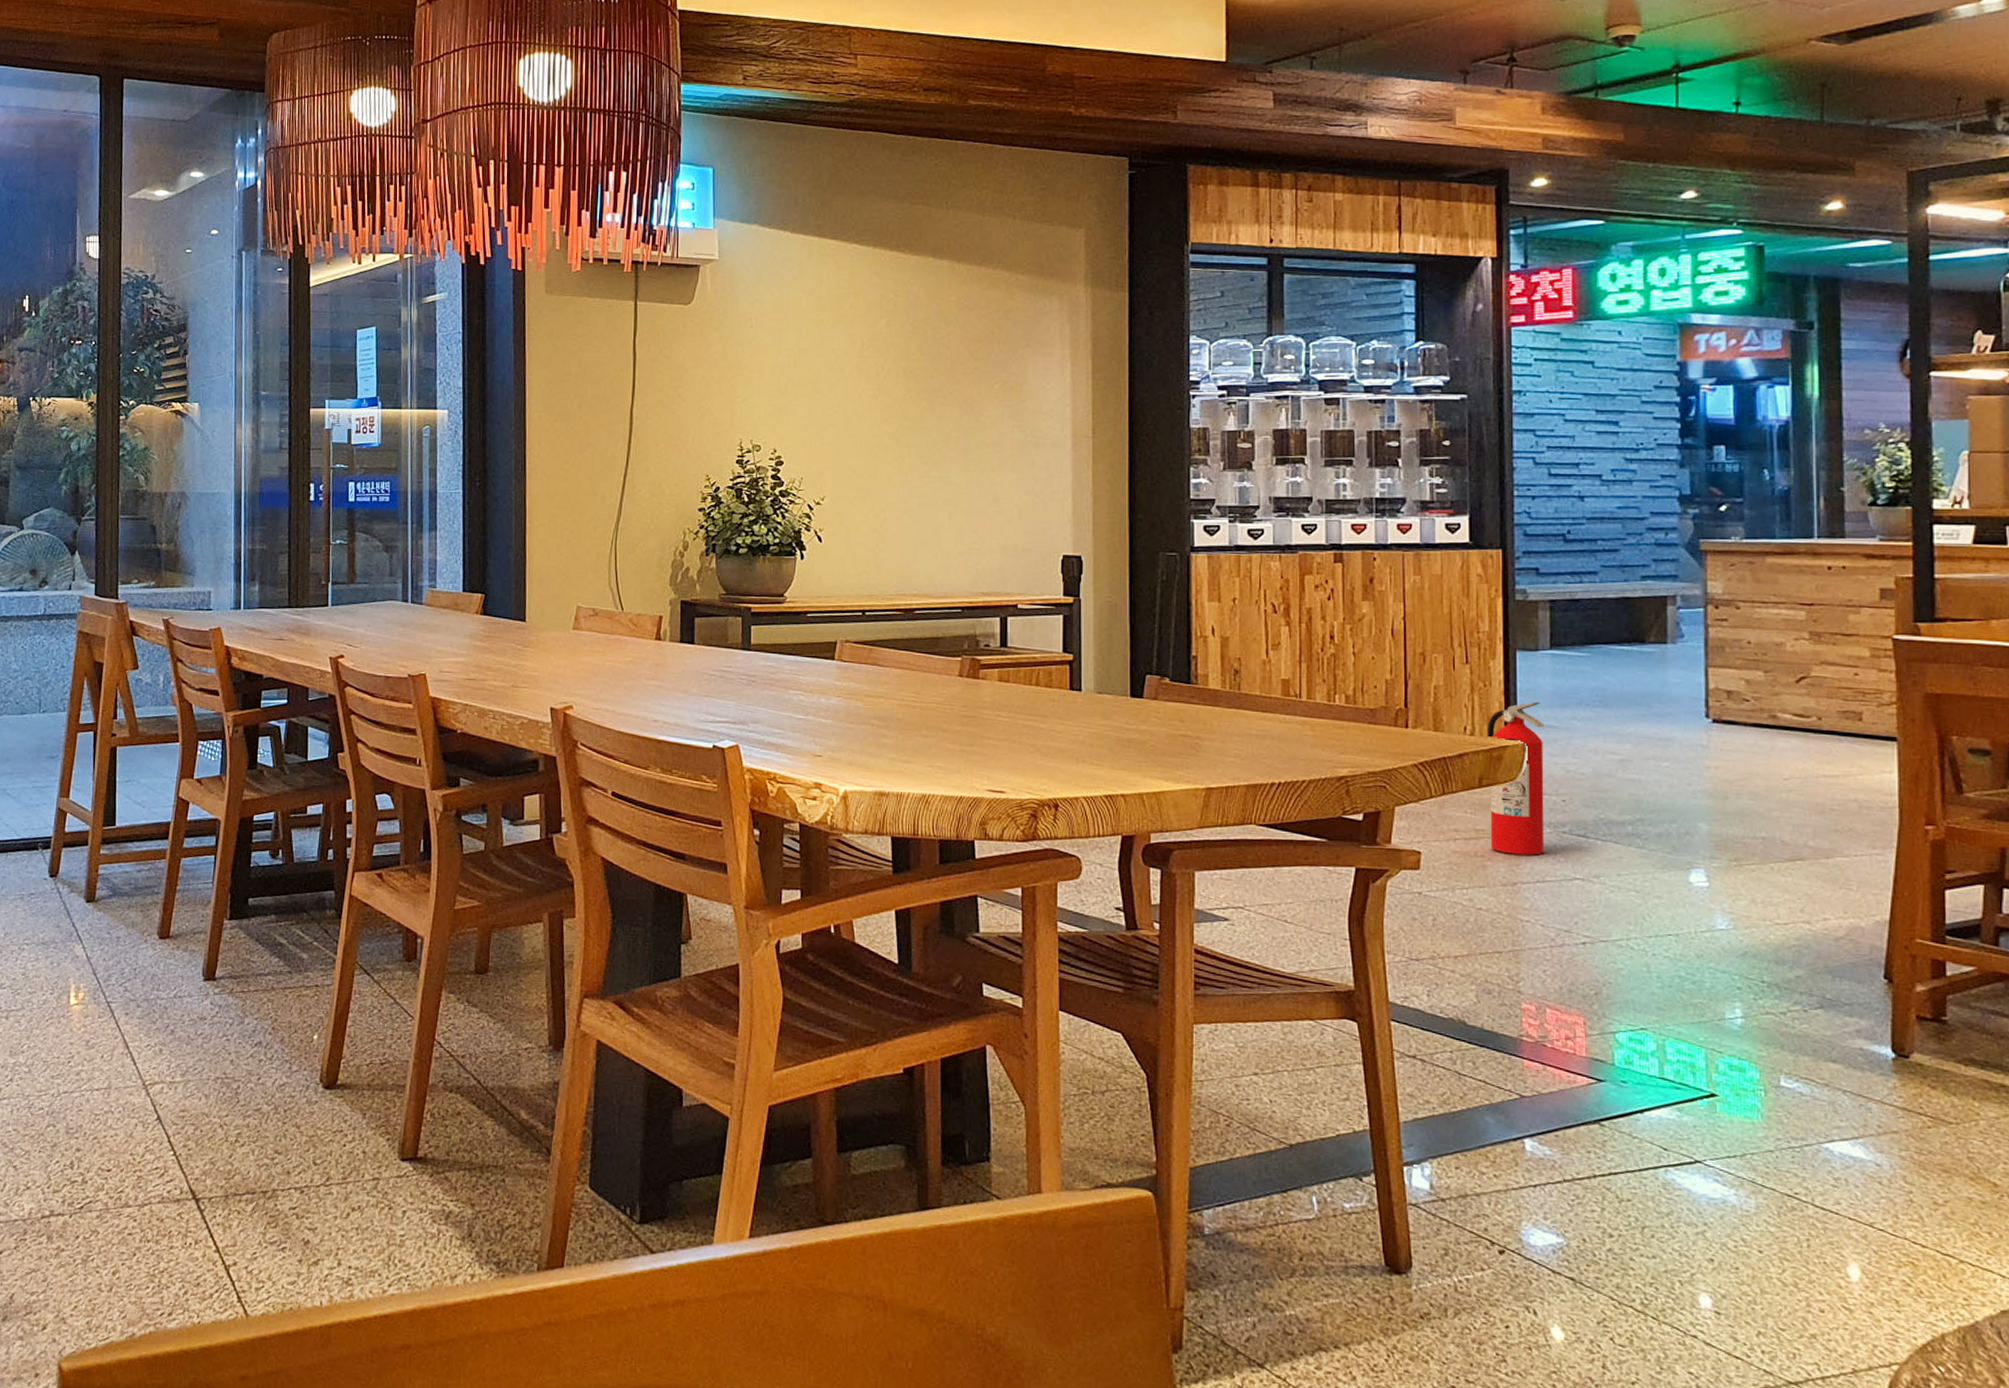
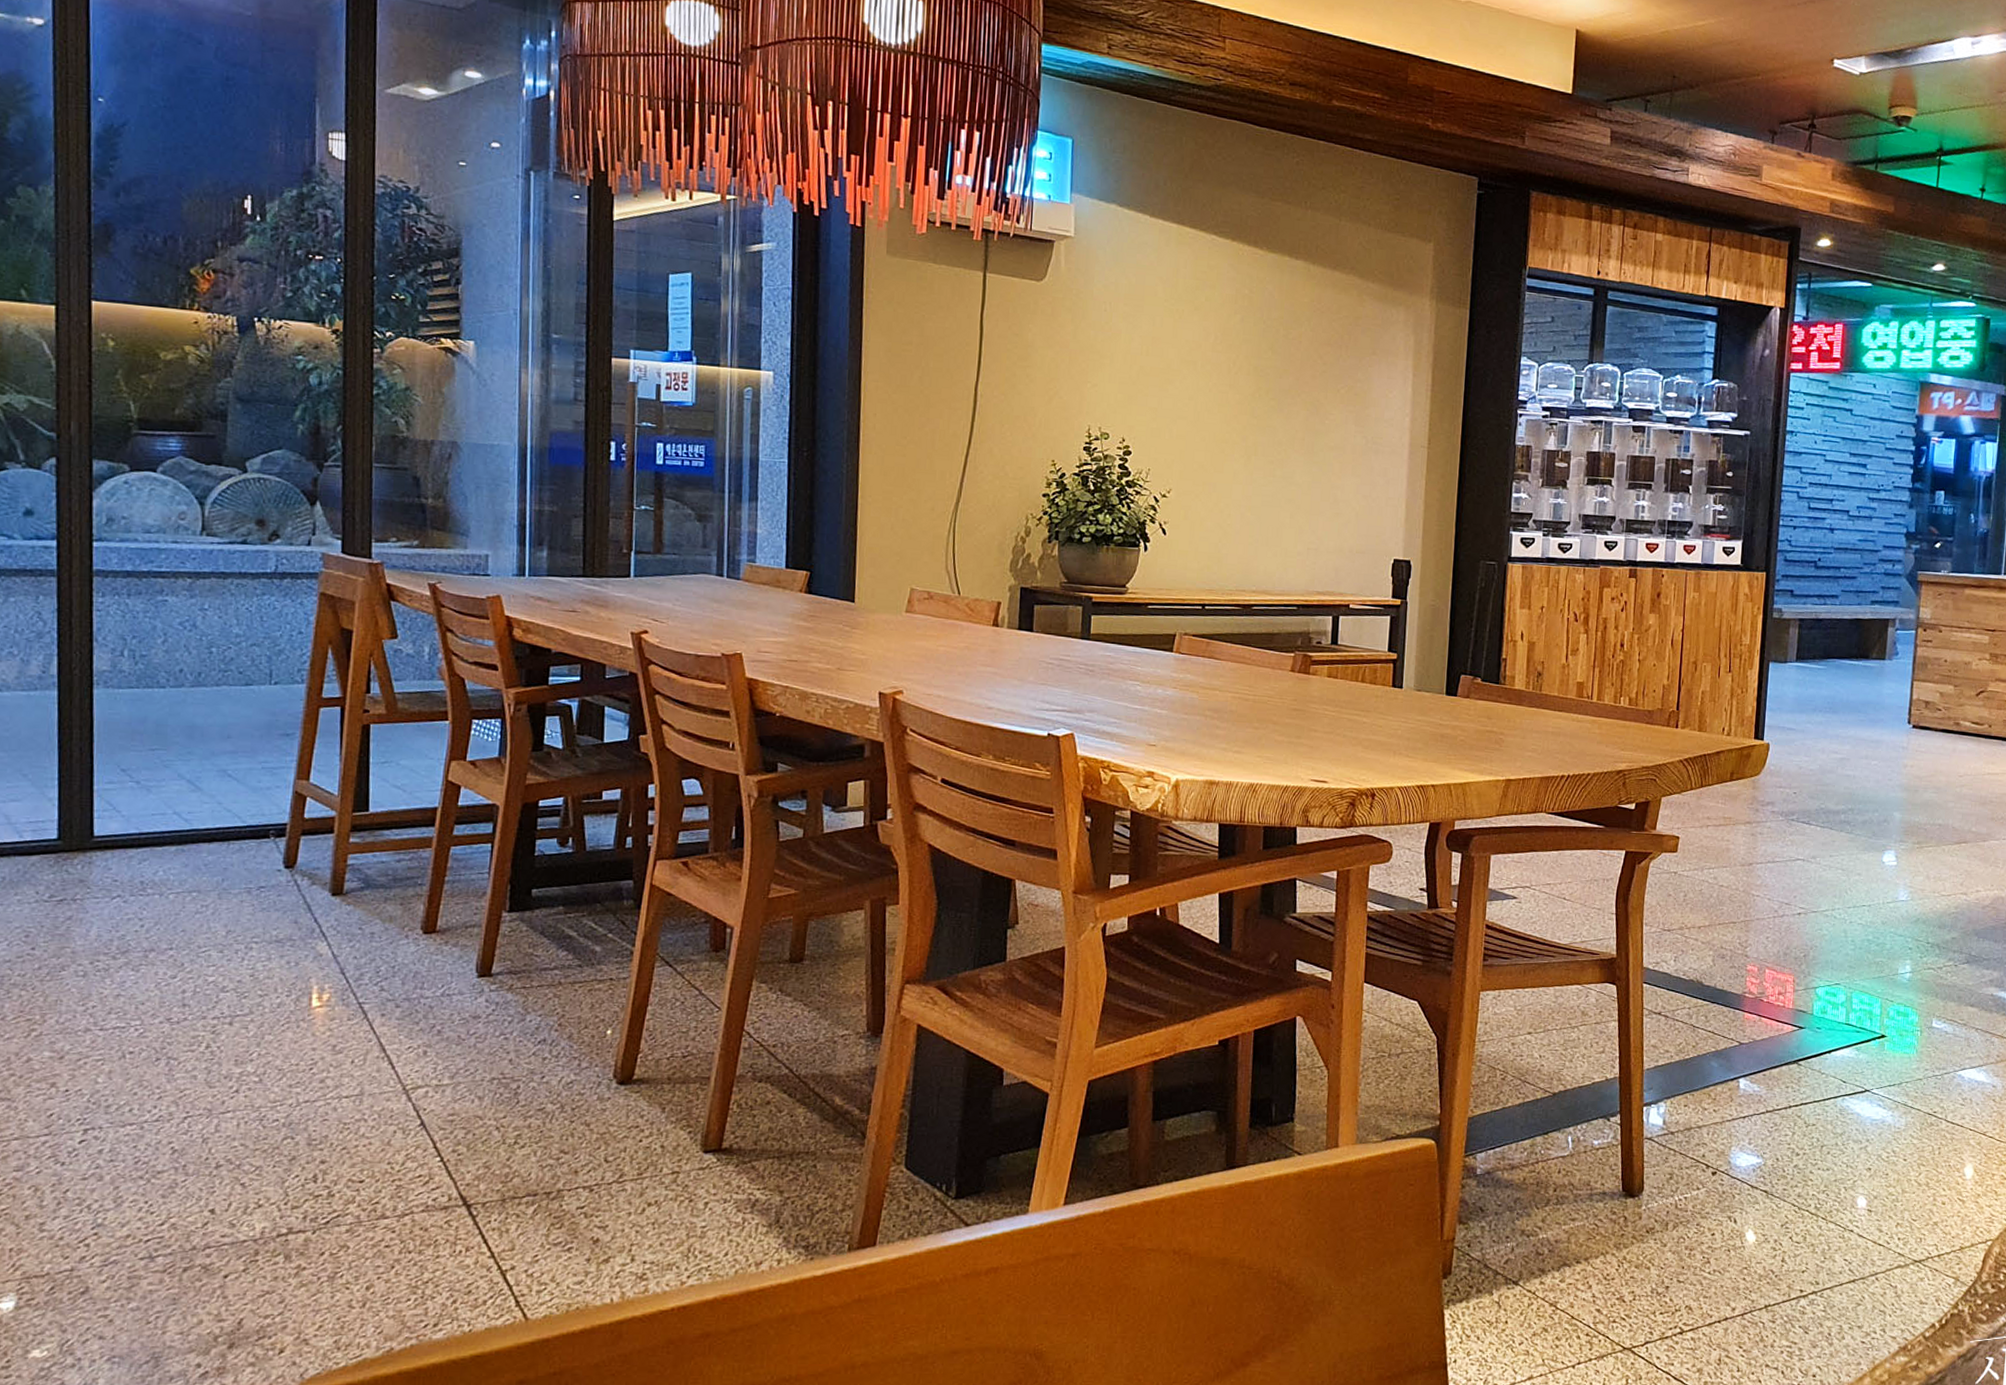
fire extinguisher: present [1486,701,1545,855] -> none [1735,707,1786,840]

